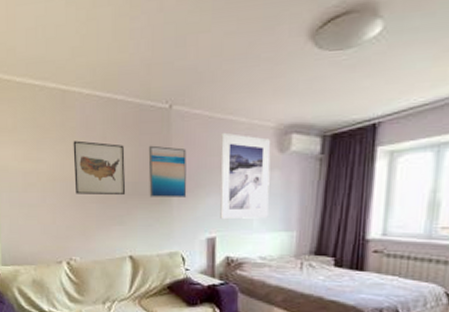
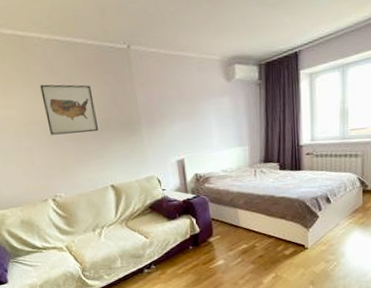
wall art: present [148,145,187,197] -> none [114,83,155,131]
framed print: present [220,132,271,220] -> none [177,67,224,143]

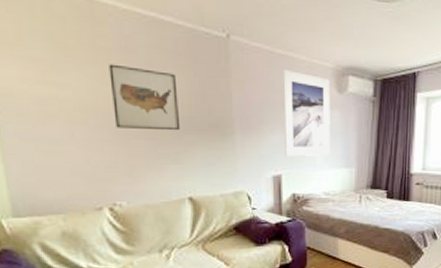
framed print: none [177,67,224,143] -> present [283,69,331,157]

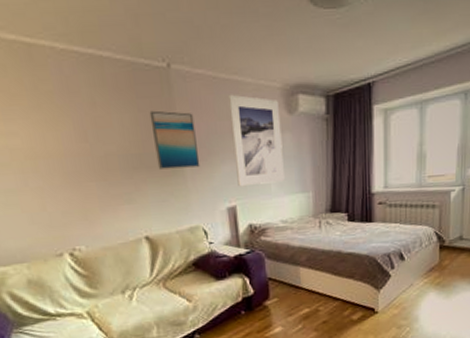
wall art: present [109,64,181,131] -> none [53,107,131,173]
wall art: none [205,76,250,134] -> present [149,110,200,169]

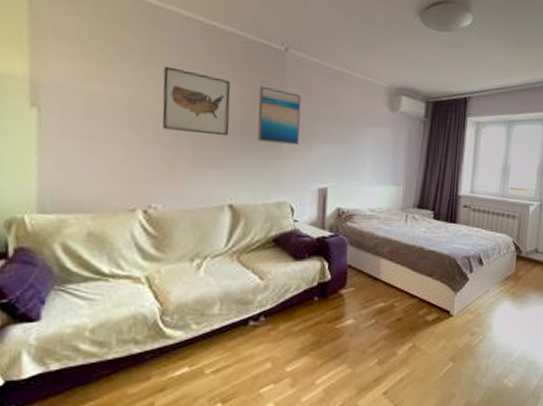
wall art: none [53,107,131,173] -> present [162,66,231,137]
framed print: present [228,94,284,187] -> none [333,84,384,172]

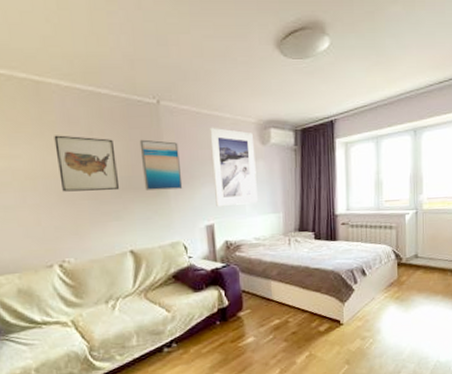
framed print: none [333,84,384,172] -> present [209,127,258,207]

